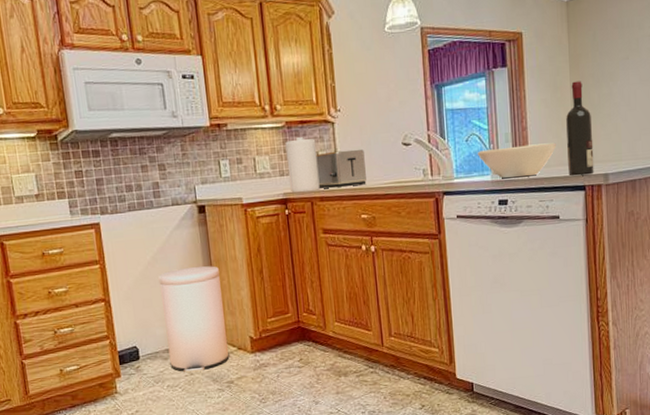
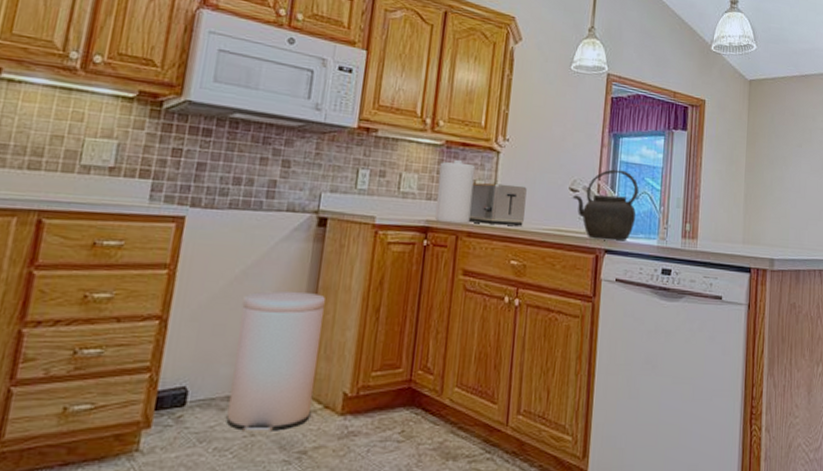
kettle: none [406,117,468,185] -> present [572,169,639,241]
bowl: present [478,142,556,179] -> none [647,211,727,249]
wine bottle: present [565,81,594,176] -> none [735,158,763,257]

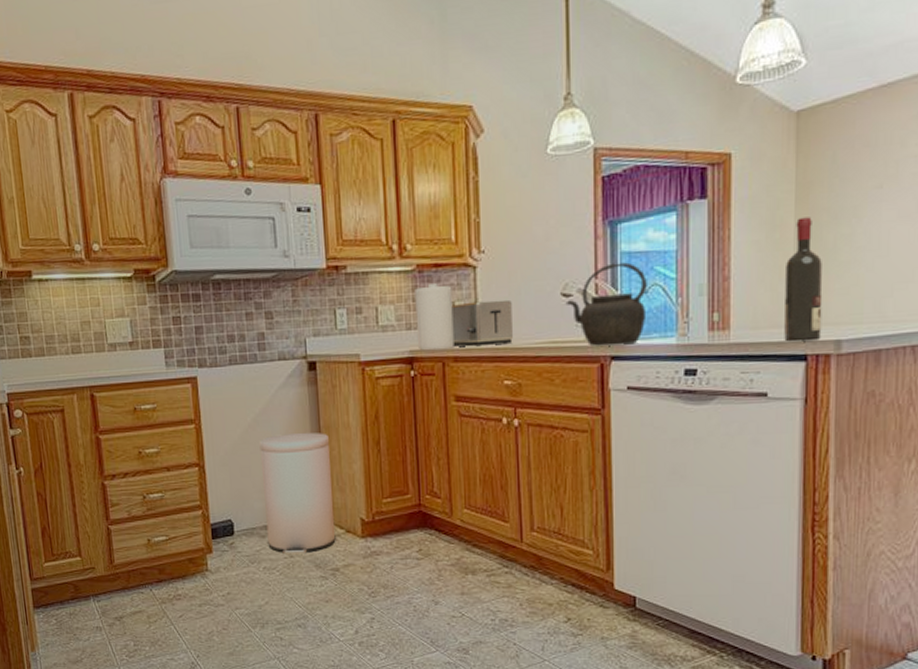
wine bottle: none [735,158,763,257] -> present [784,217,823,342]

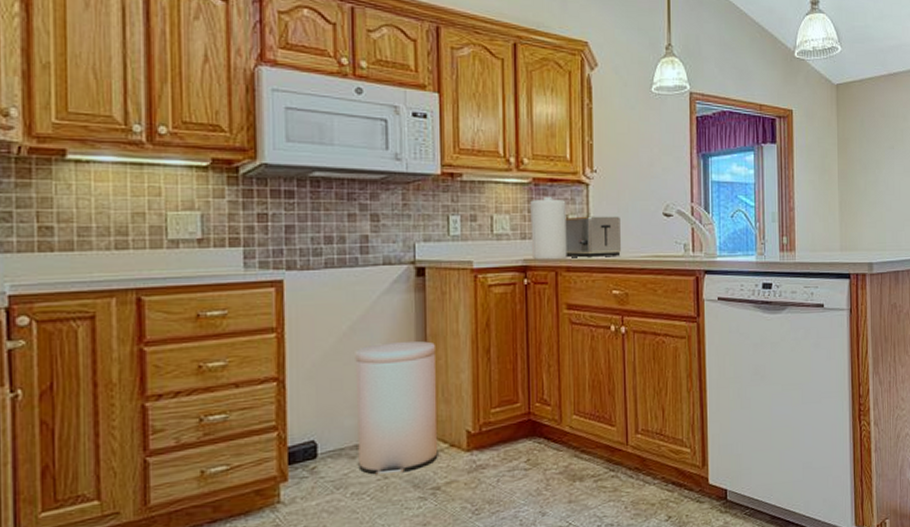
kettle: present [565,262,647,347] -> none [667,190,733,261]
wine bottle: present [784,217,823,342] -> none [832,165,859,263]

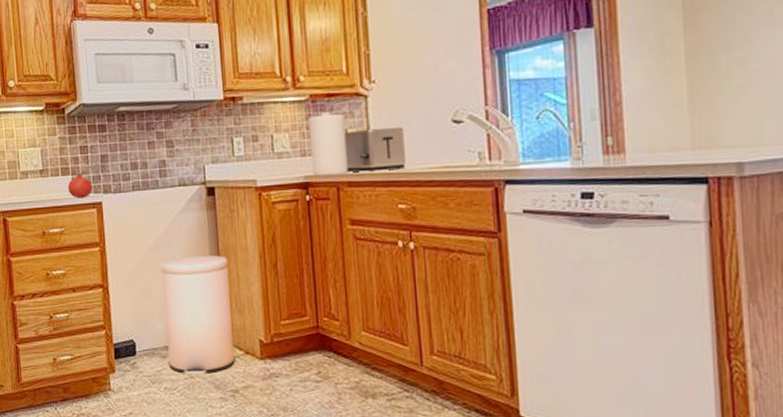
fruit: none [236,244,271,275] -> present [67,172,92,199]

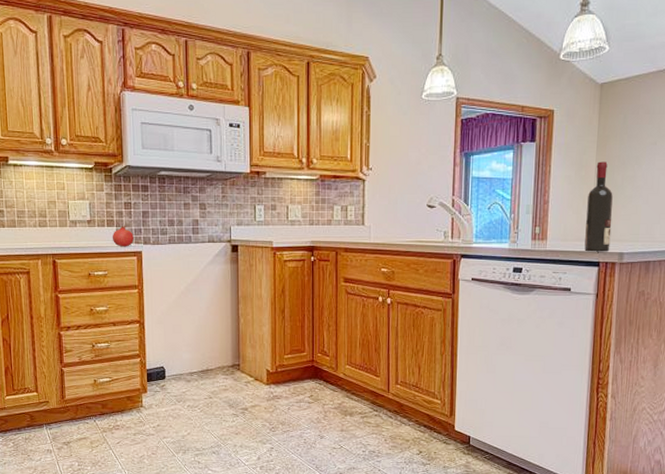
pedal bin: present [160,254,235,375] -> none [189,300,246,396]
paper towel holder: present [308,112,348,177] -> none [317,191,346,242]
toaster: present [344,126,406,173] -> none [344,207,390,241]
wine bottle: none [677,42,722,165] -> present [584,161,613,252]

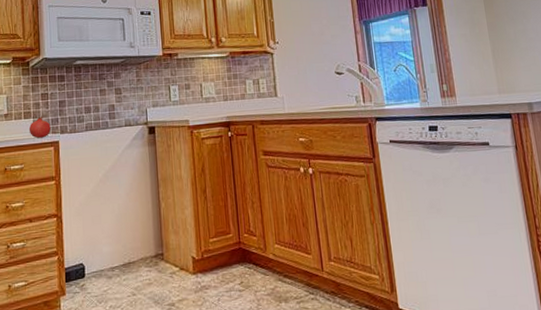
wine bottle: present [584,161,613,252] -> none [485,18,518,105]

